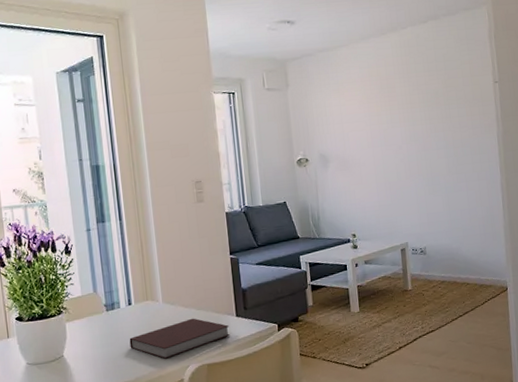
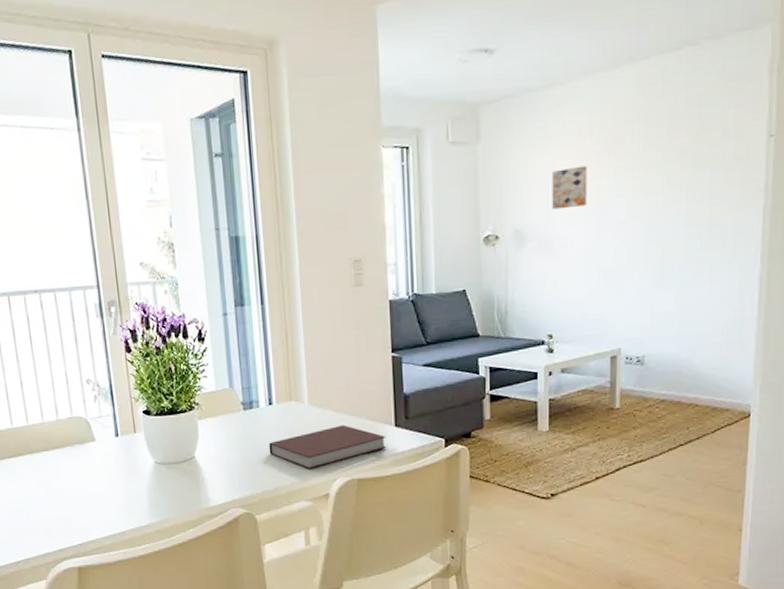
wall art: none [344,105,373,138] -> present [551,166,588,210]

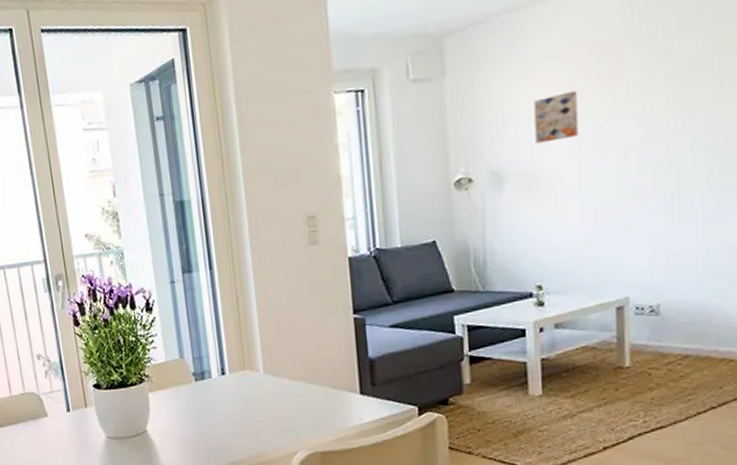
notebook: present [269,425,387,469] -> none [223,394,352,442]

